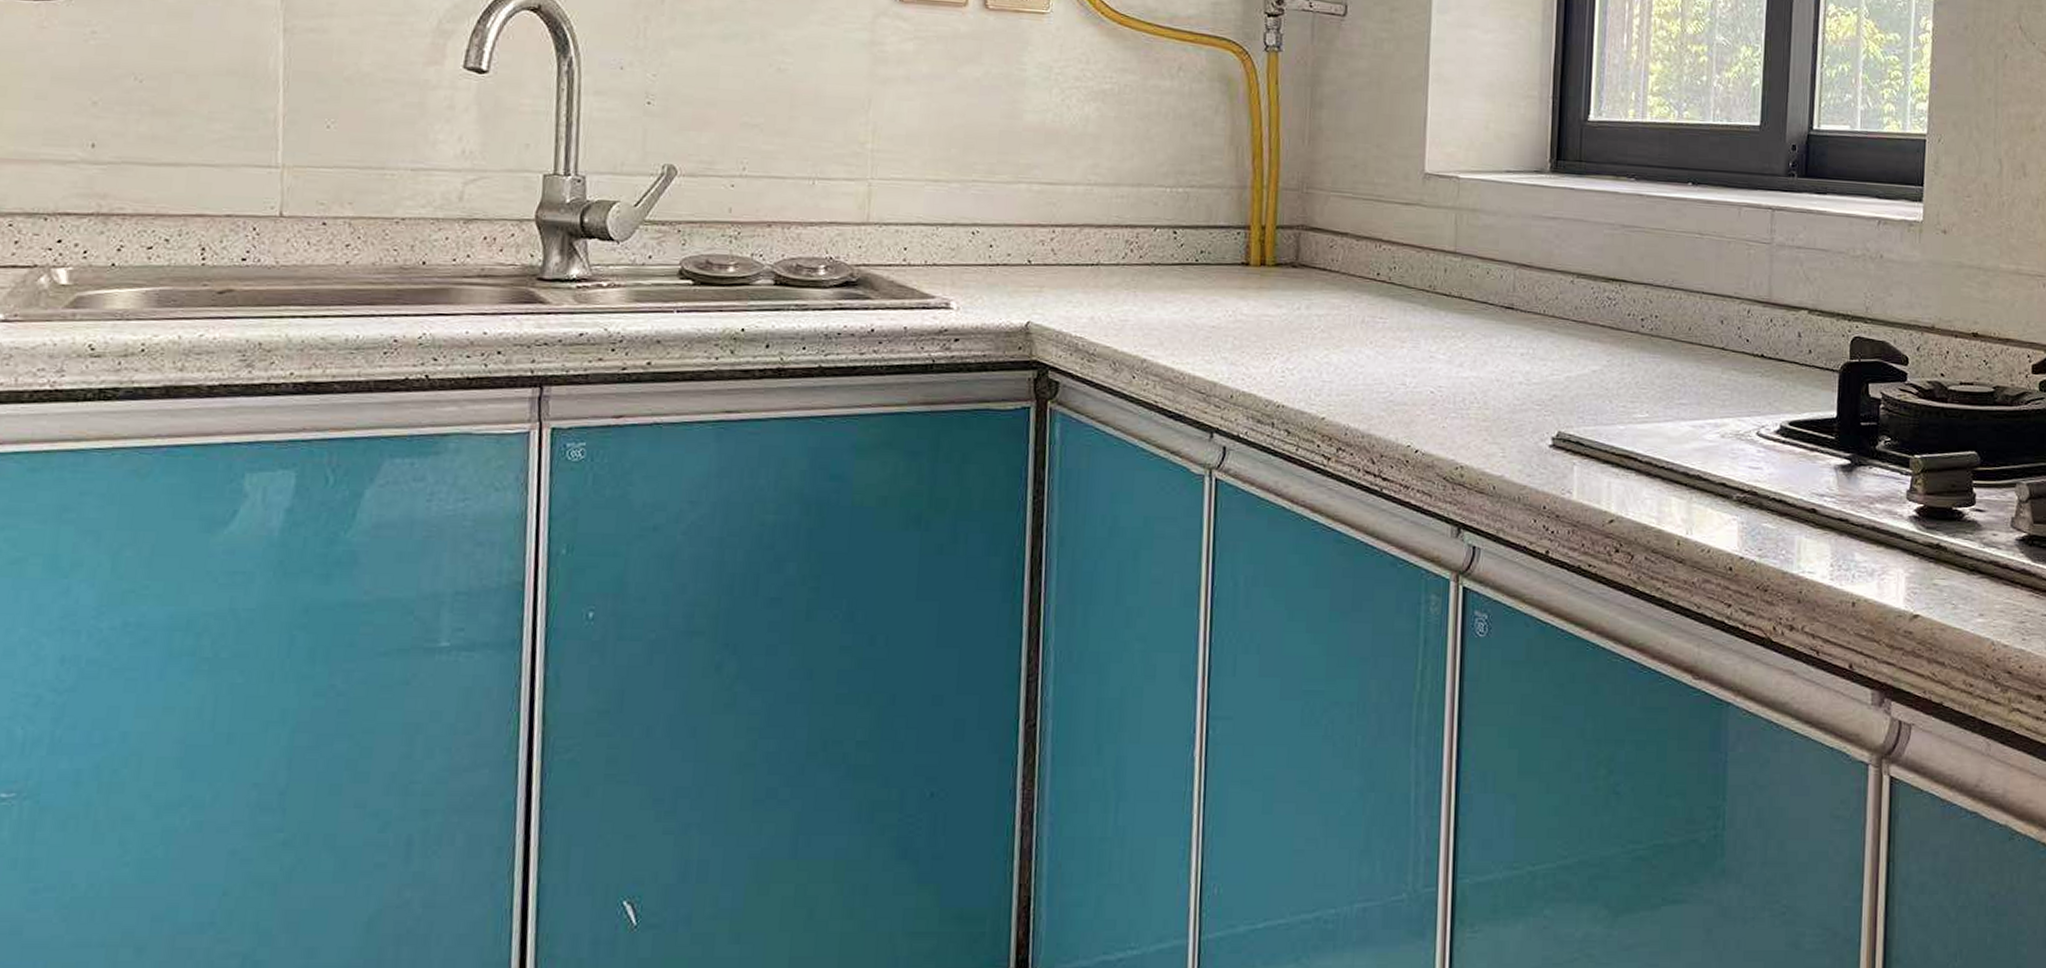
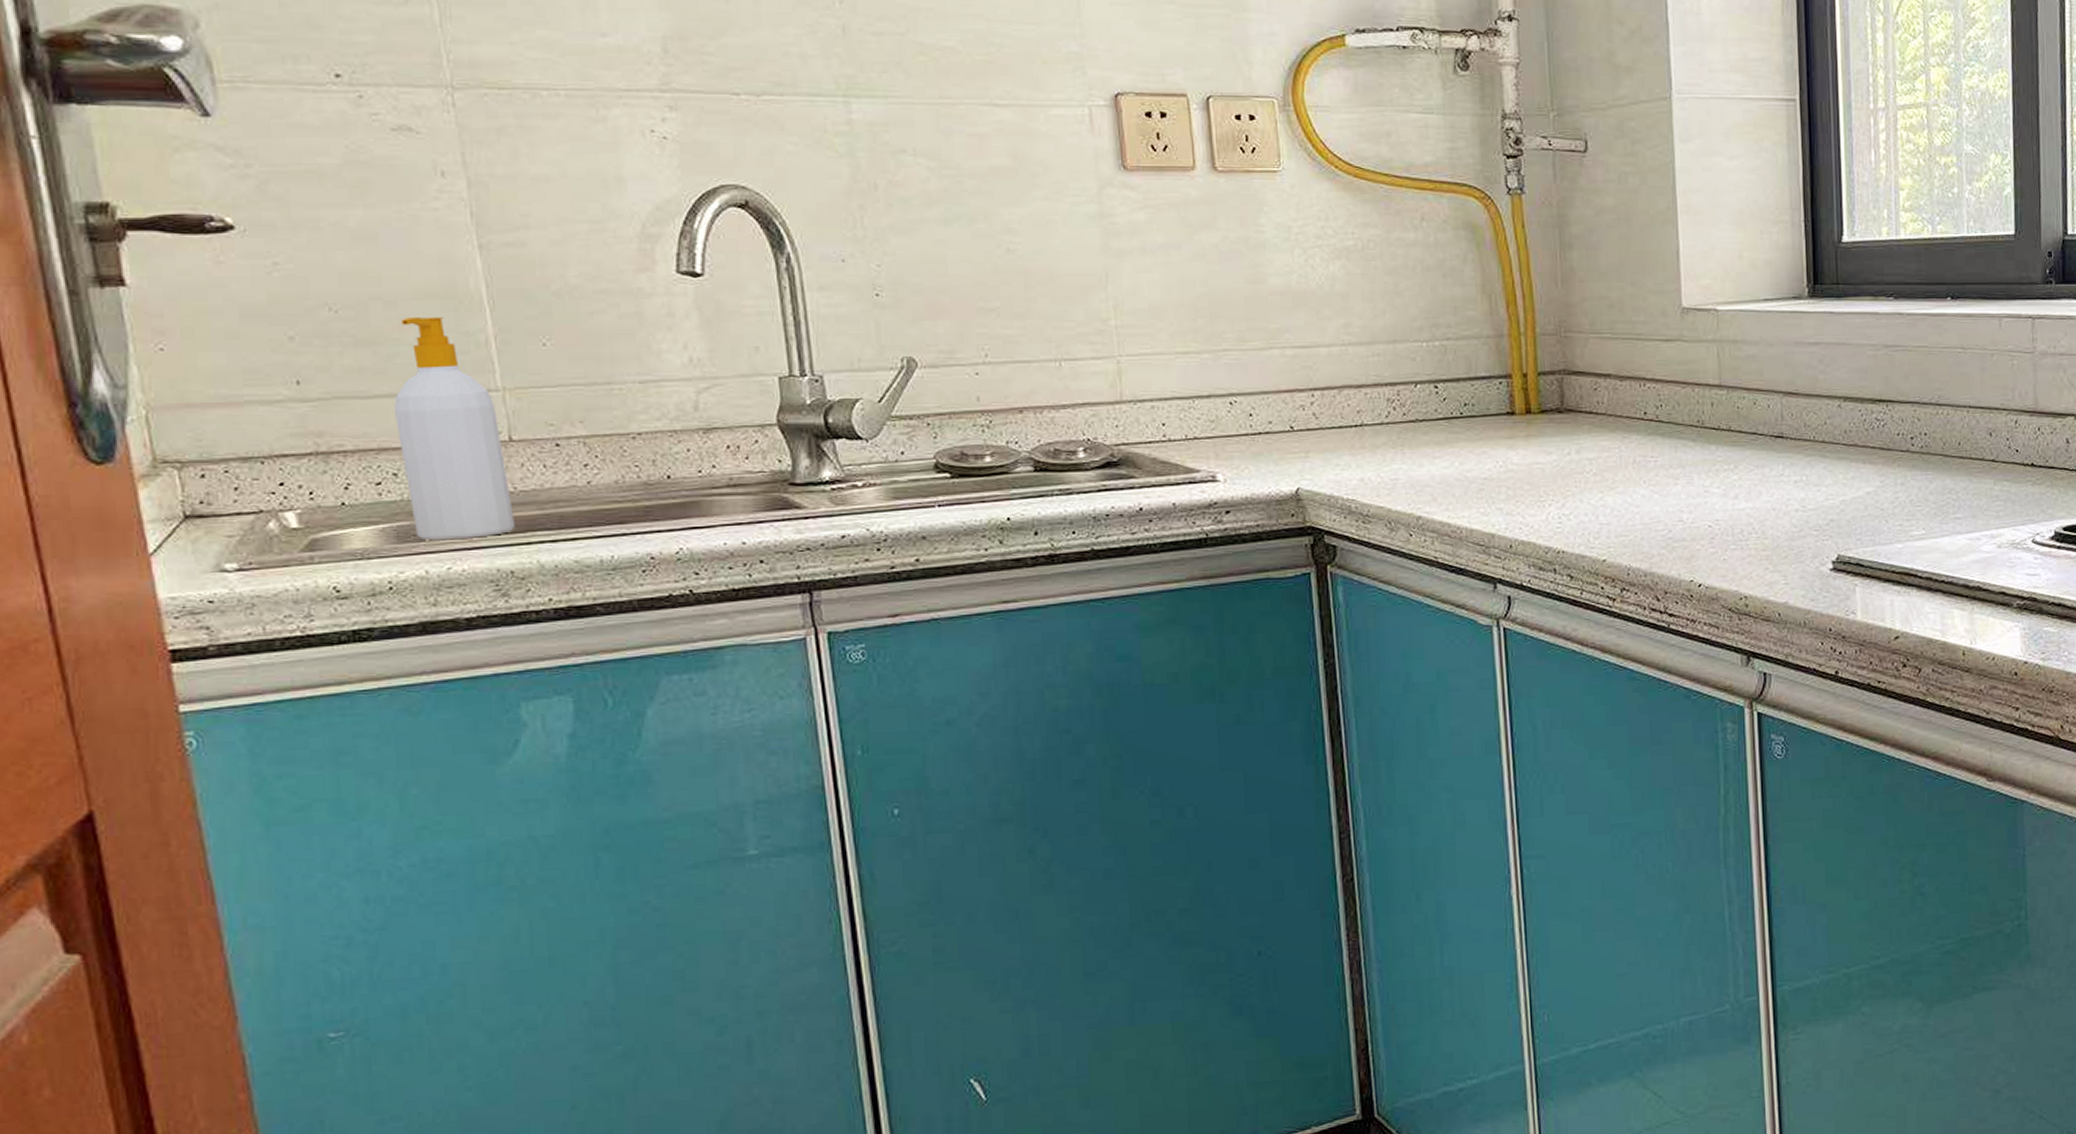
soap bottle: none [176,92,273,308] -> present [394,317,516,541]

